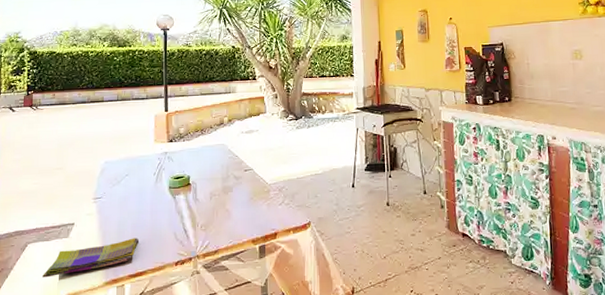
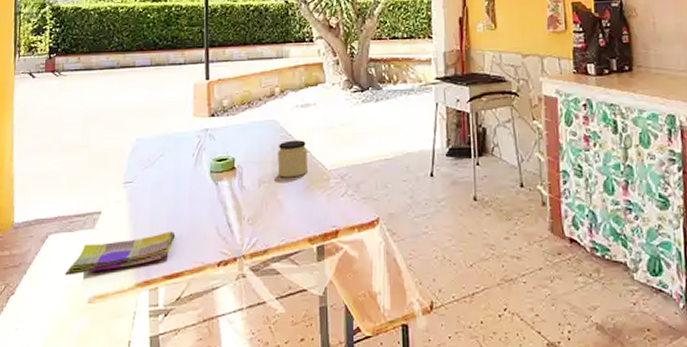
jar: none [226,160,251,191] -> present [277,140,307,178]

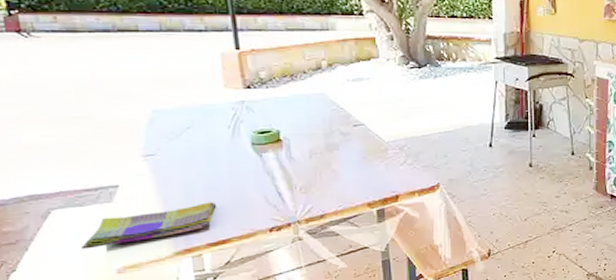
jar: present [277,140,307,178] -> none [329,113,363,149]

